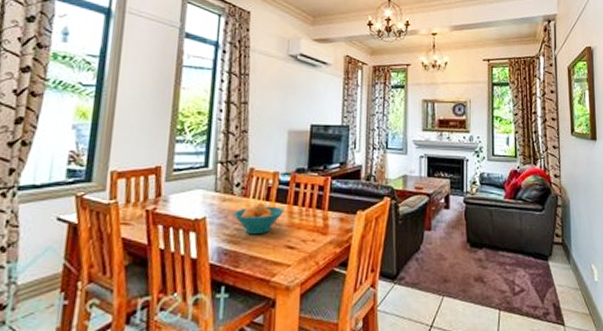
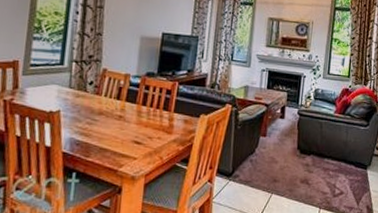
fruit bowl: present [233,203,285,235] -> none [86,101,134,130]

